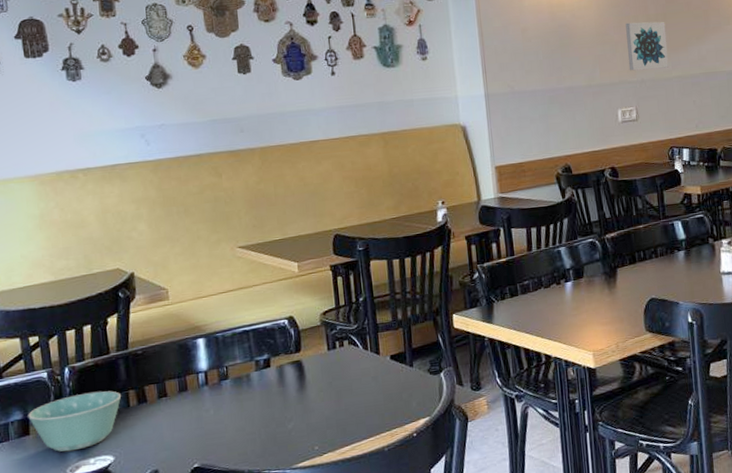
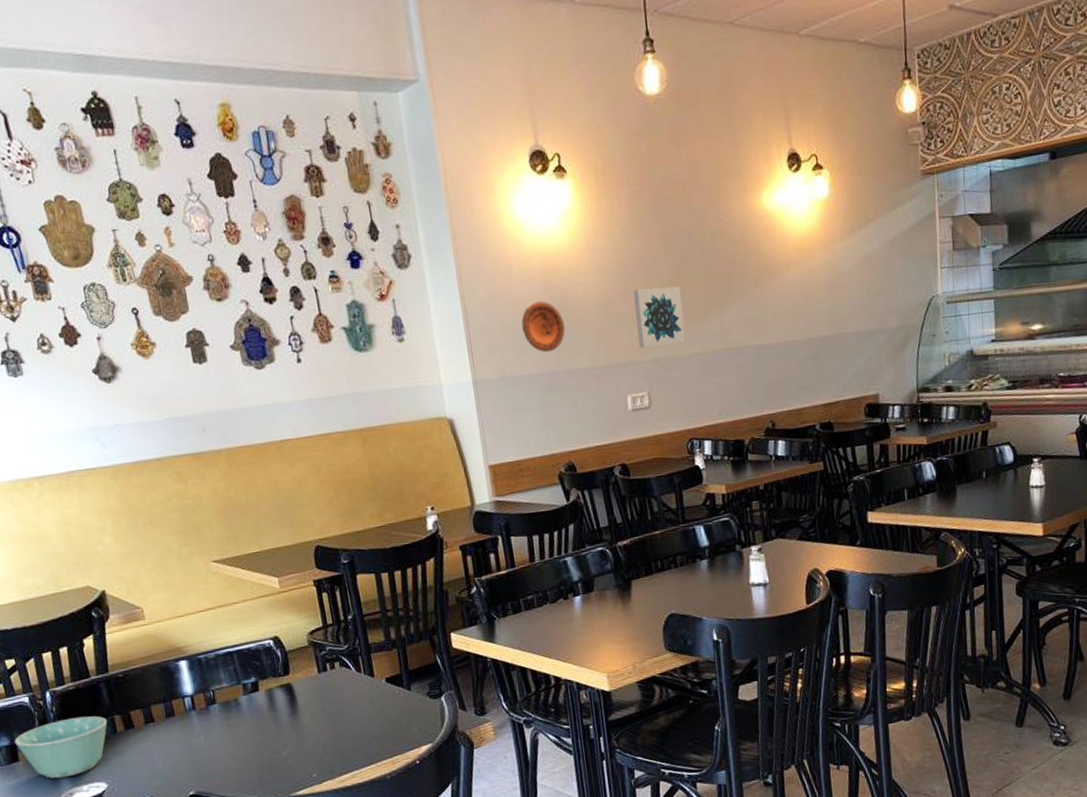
decorative plate: none [529,30,567,73] -> present [521,301,565,353]

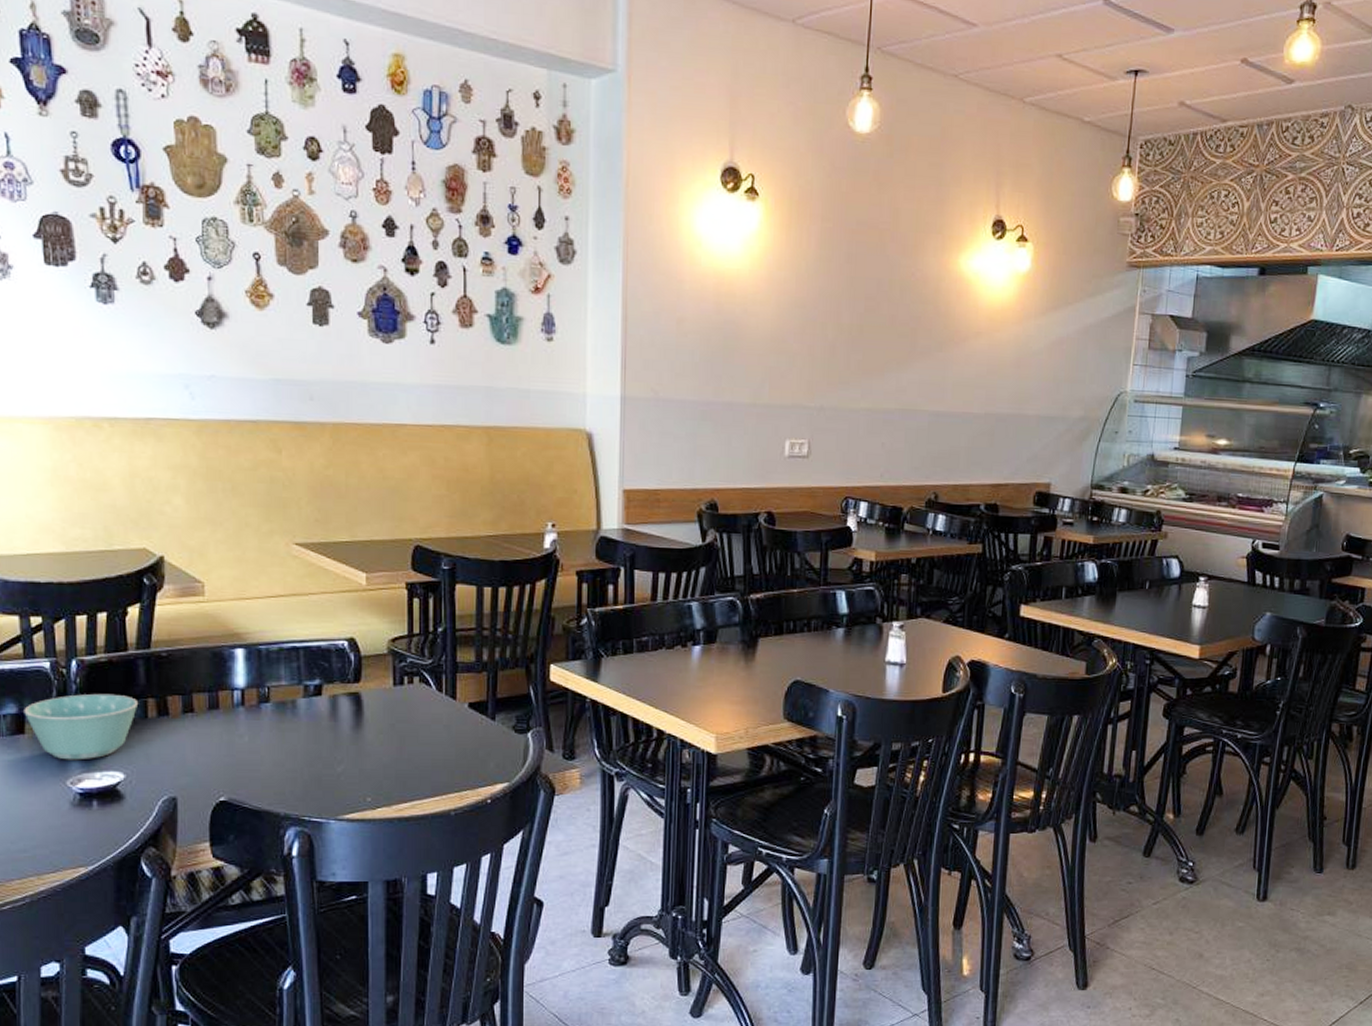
decorative plate: present [521,301,565,353] -> none [684,325,730,380]
wall art: present [633,287,686,349] -> none [806,330,860,396]

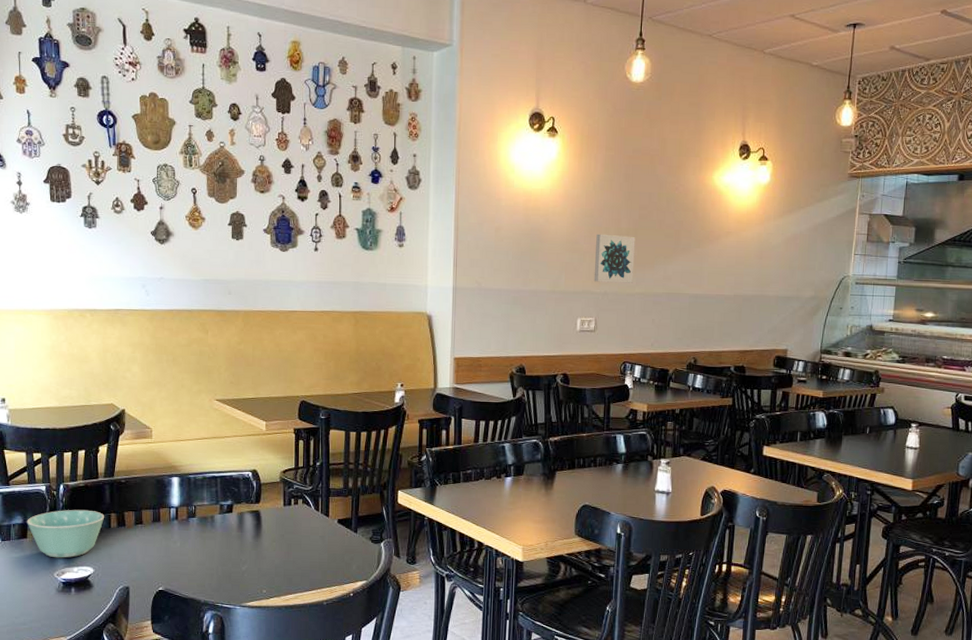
wall art: none [806,330,860,396] -> present [593,234,635,283]

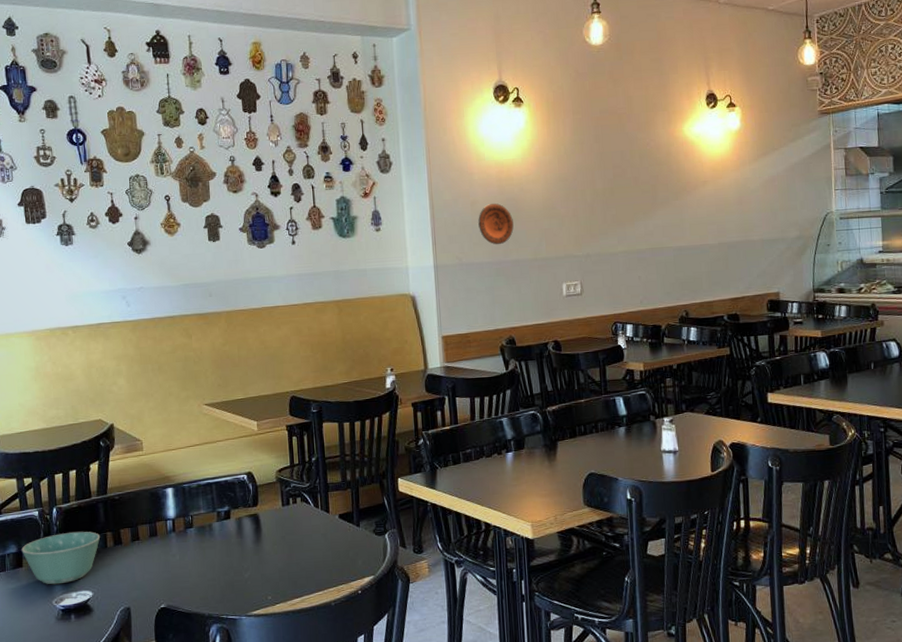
decorative plate: none [501,232,536,274] -> present [478,203,514,245]
wall art: present [593,234,635,283] -> none [573,196,615,245]

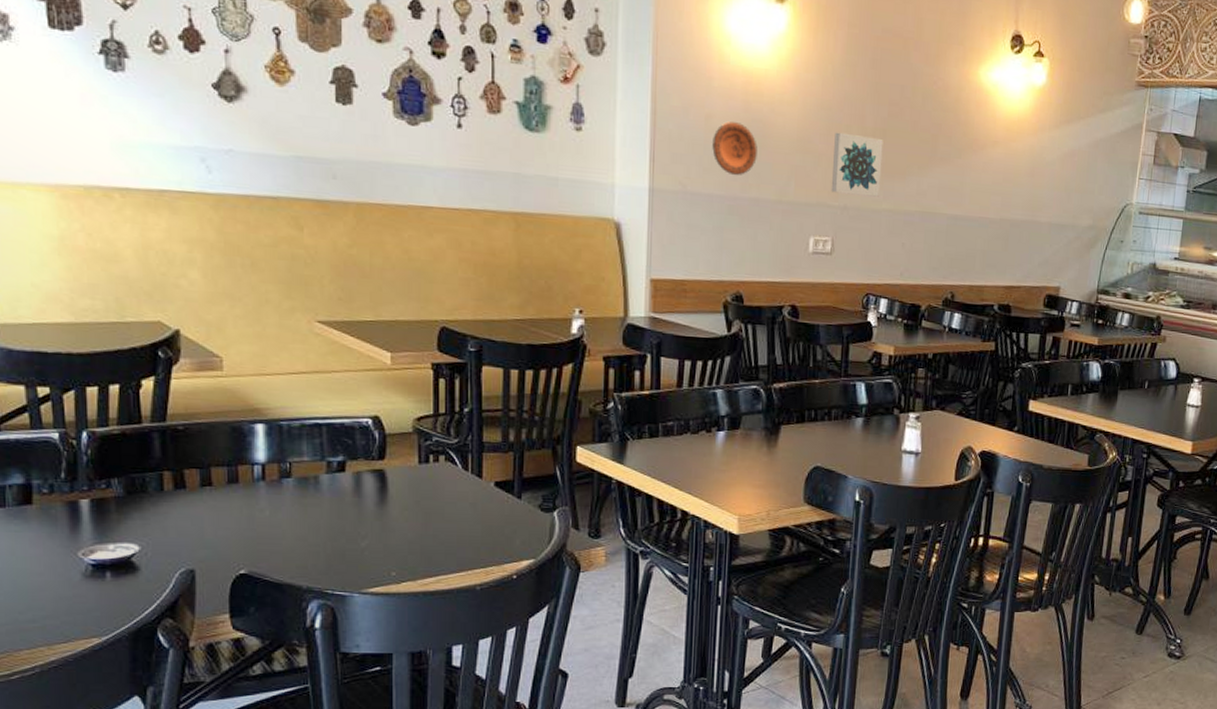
bowl: present [21,531,101,585] -> none [31,465,154,532]
wall art: none [573,196,615,245] -> present [831,132,883,197]

